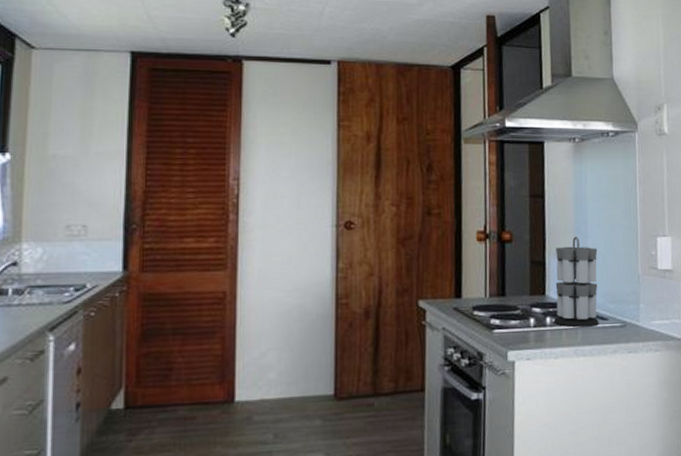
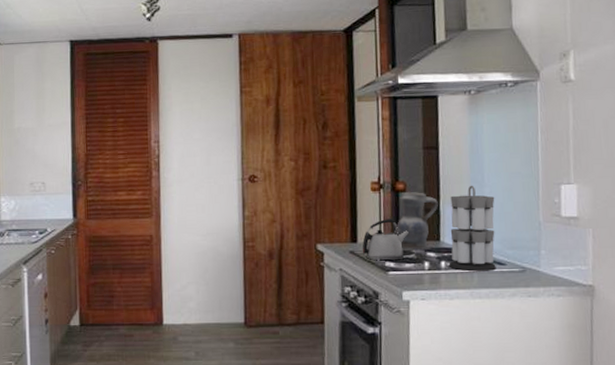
kettle: none [466,271,515,318] -> present [362,219,410,261]
ceramic jug: none [501,243,544,304] -> present [395,192,438,249]

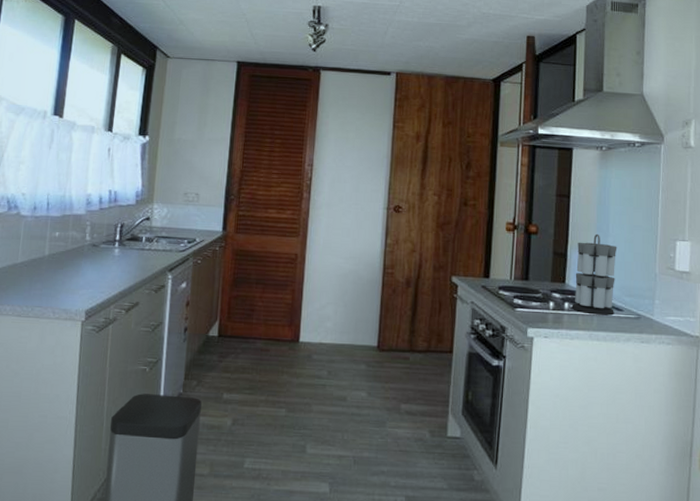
kettle: present [362,219,410,261] -> none [493,258,538,298]
ceramic jug: present [395,192,438,249] -> none [526,235,566,289]

